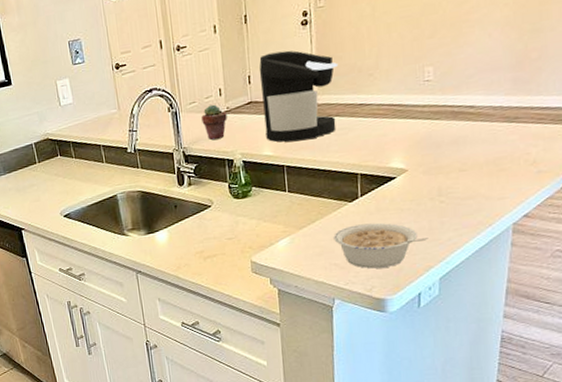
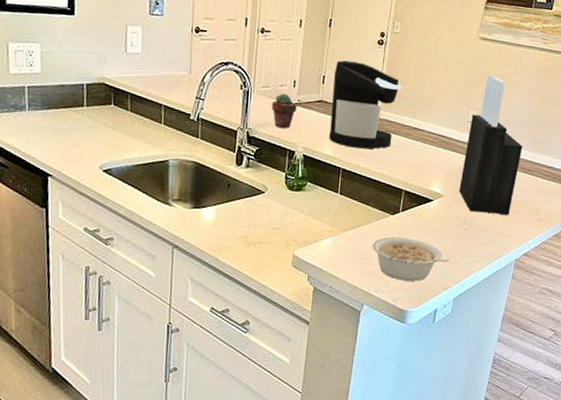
knife block: none [426,20,503,181] -> present [459,75,523,216]

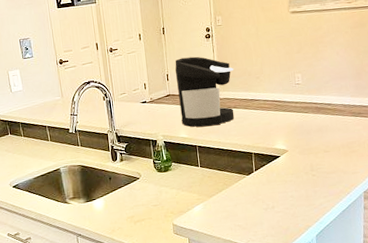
potted succulent: present [272,93,297,128] -> none [130,95,151,124]
legume: present [372,237,450,281] -> none [236,191,306,229]
knife block: present [459,75,523,216] -> none [298,41,350,159]

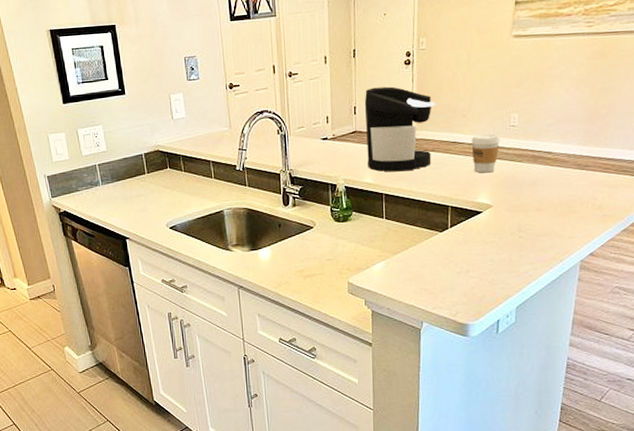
coffee cup: none [265,90,289,124] -> present [471,133,501,173]

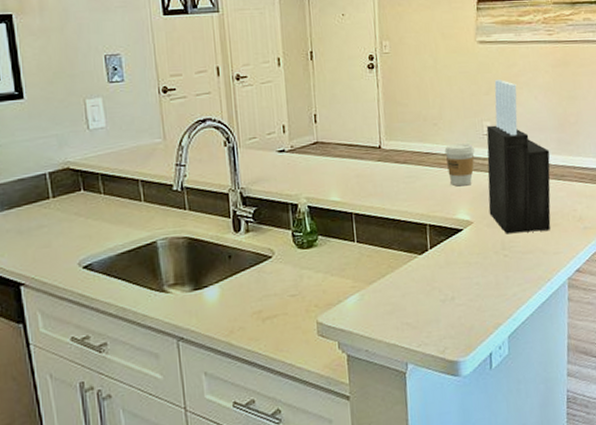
coffee maker: present [364,86,436,172] -> none [325,92,405,188]
knife block: none [509,73,576,218] -> present [486,80,551,234]

